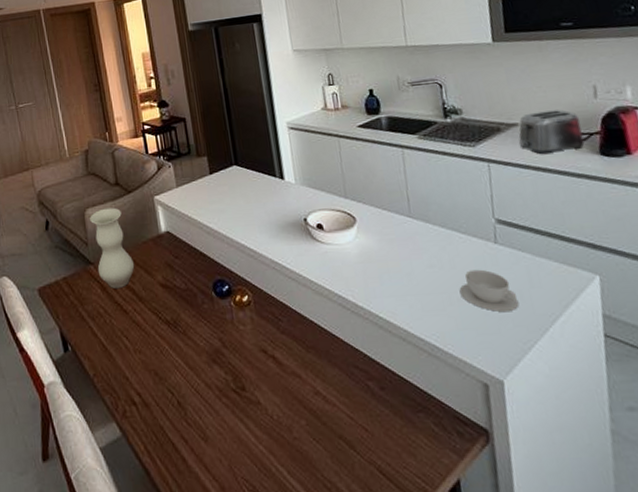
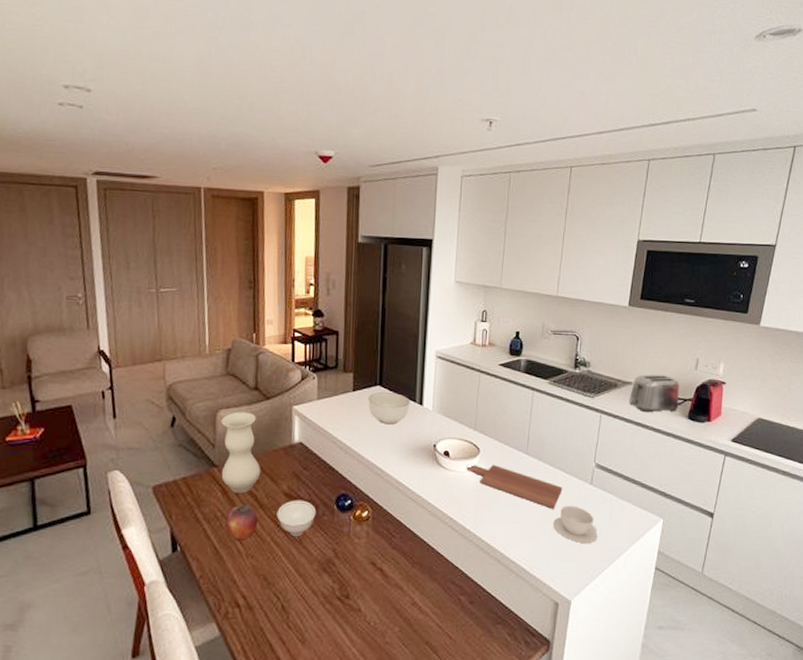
fruit: none [109,299,140,336] -> present [226,504,259,541]
bowl: none [156,289,196,329] -> present [277,500,317,537]
bowl: none [227,170,271,204] -> present [368,391,410,425]
cutting board: none [344,232,462,276] -> present [466,463,563,509]

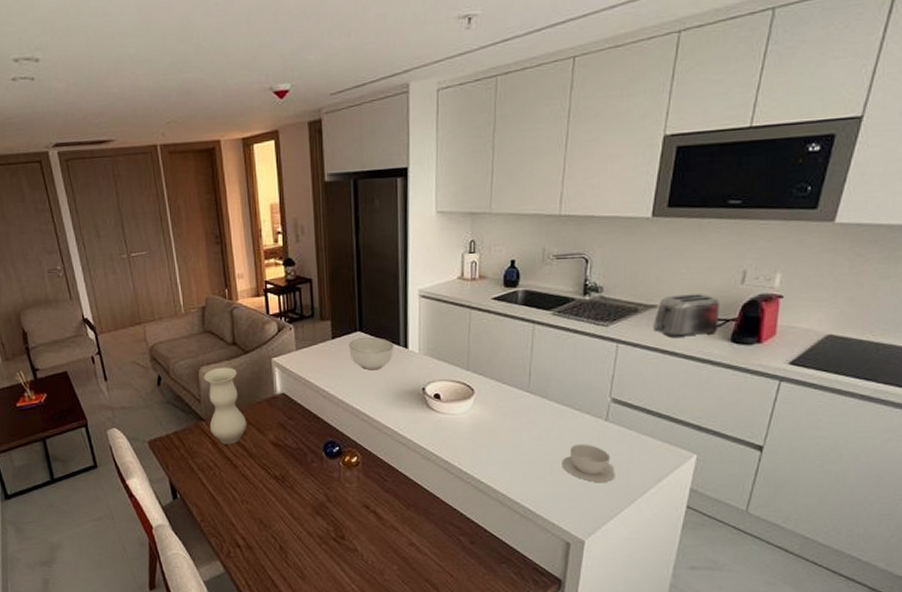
fruit: present [226,504,259,541] -> none [219,454,250,488]
bowl: present [277,500,317,537] -> none [266,448,305,483]
cutting board: present [466,463,563,509] -> none [459,404,572,448]

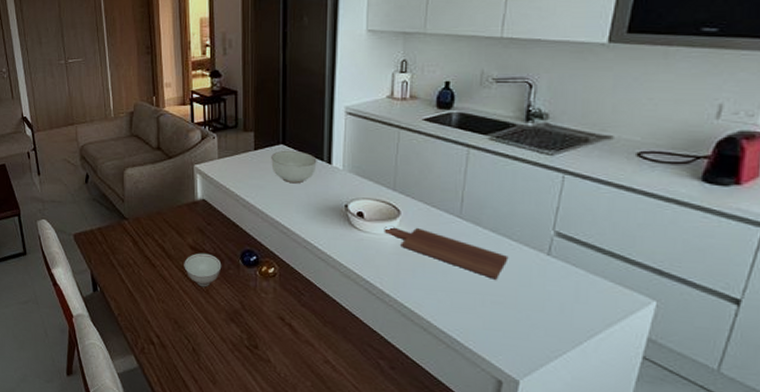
vase: present [204,367,247,445] -> none [129,170,167,245]
bowl: none [266,448,305,483] -> present [184,253,222,287]
cutting board: none [459,404,572,448] -> present [384,225,509,280]
teacup: present [562,444,615,483] -> none [495,276,558,322]
toaster: present [654,294,721,337] -> none [607,126,690,172]

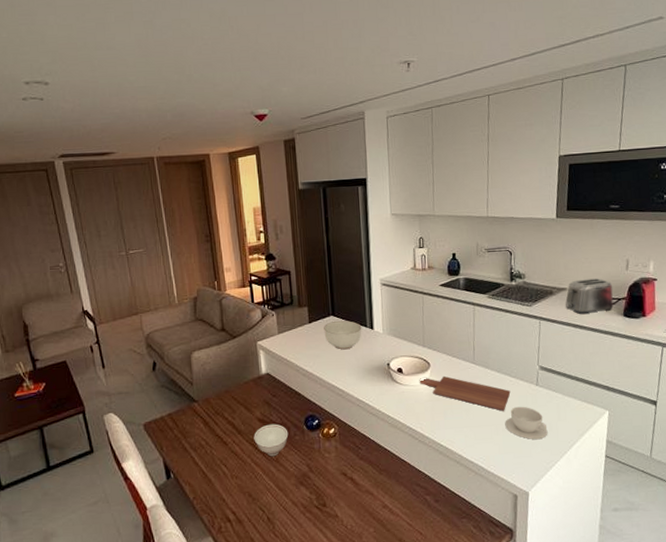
teacup: none [495,276,558,322] -> present [505,406,548,440]
toaster: none [607,126,690,172] -> present [565,278,614,314]

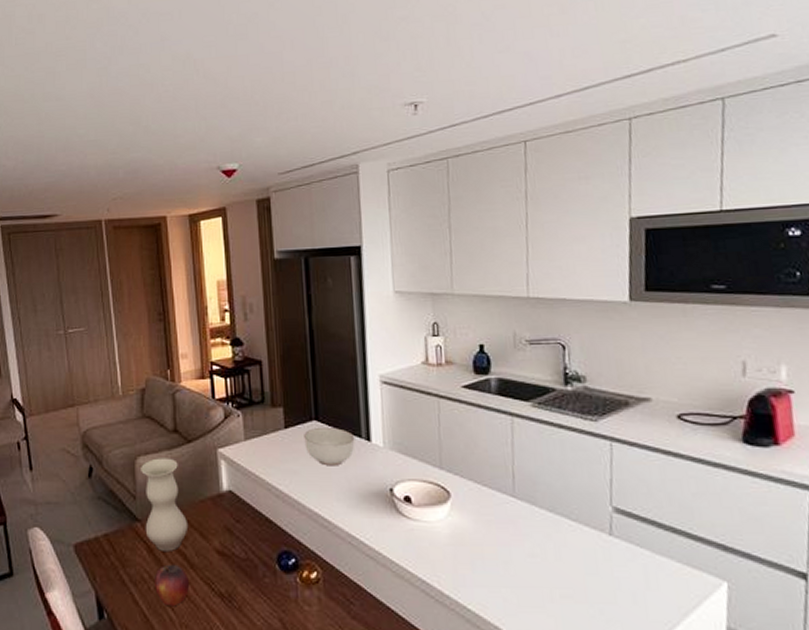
vase: none [196,351,236,424] -> present [141,458,189,553]
fruit: none [210,432,239,464] -> present [155,564,190,607]
bowl: present [254,424,289,457] -> none [210,558,256,603]
cutting board: present [419,375,511,411] -> none [435,511,571,568]
teacup: present [505,406,548,440] -> none [563,563,631,616]
toaster: present [565,278,614,314] -> none [649,386,726,436]

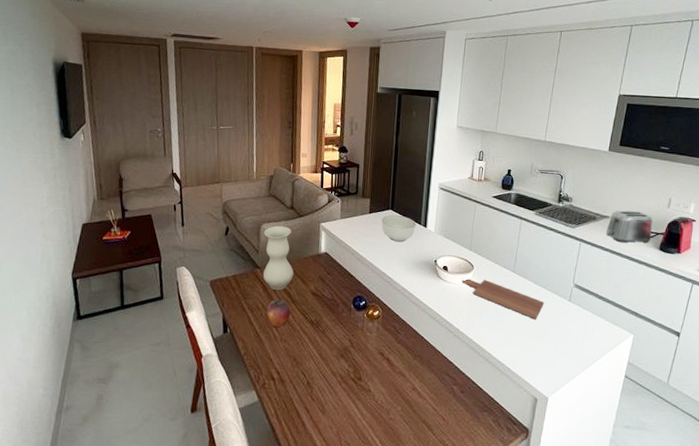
cutting board: none [435,511,571,568] -> present [461,277,544,320]
toaster: none [649,386,726,436] -> present [606,210,653,243]

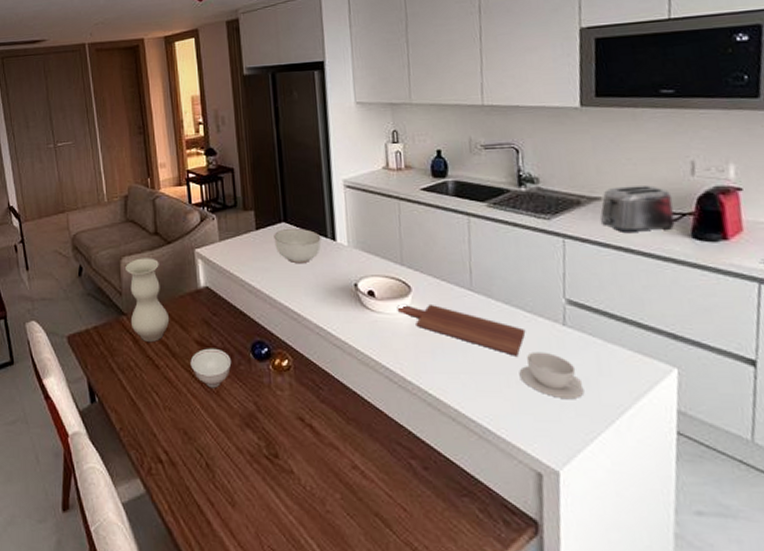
fruit: present [266,299,291,328] -> none [140,353,172,392]
bowl: none [305,298,337,328] -> present [190,348,232,388]
teacup: none [535,317,574,351] -> present [519,351,585,400]

